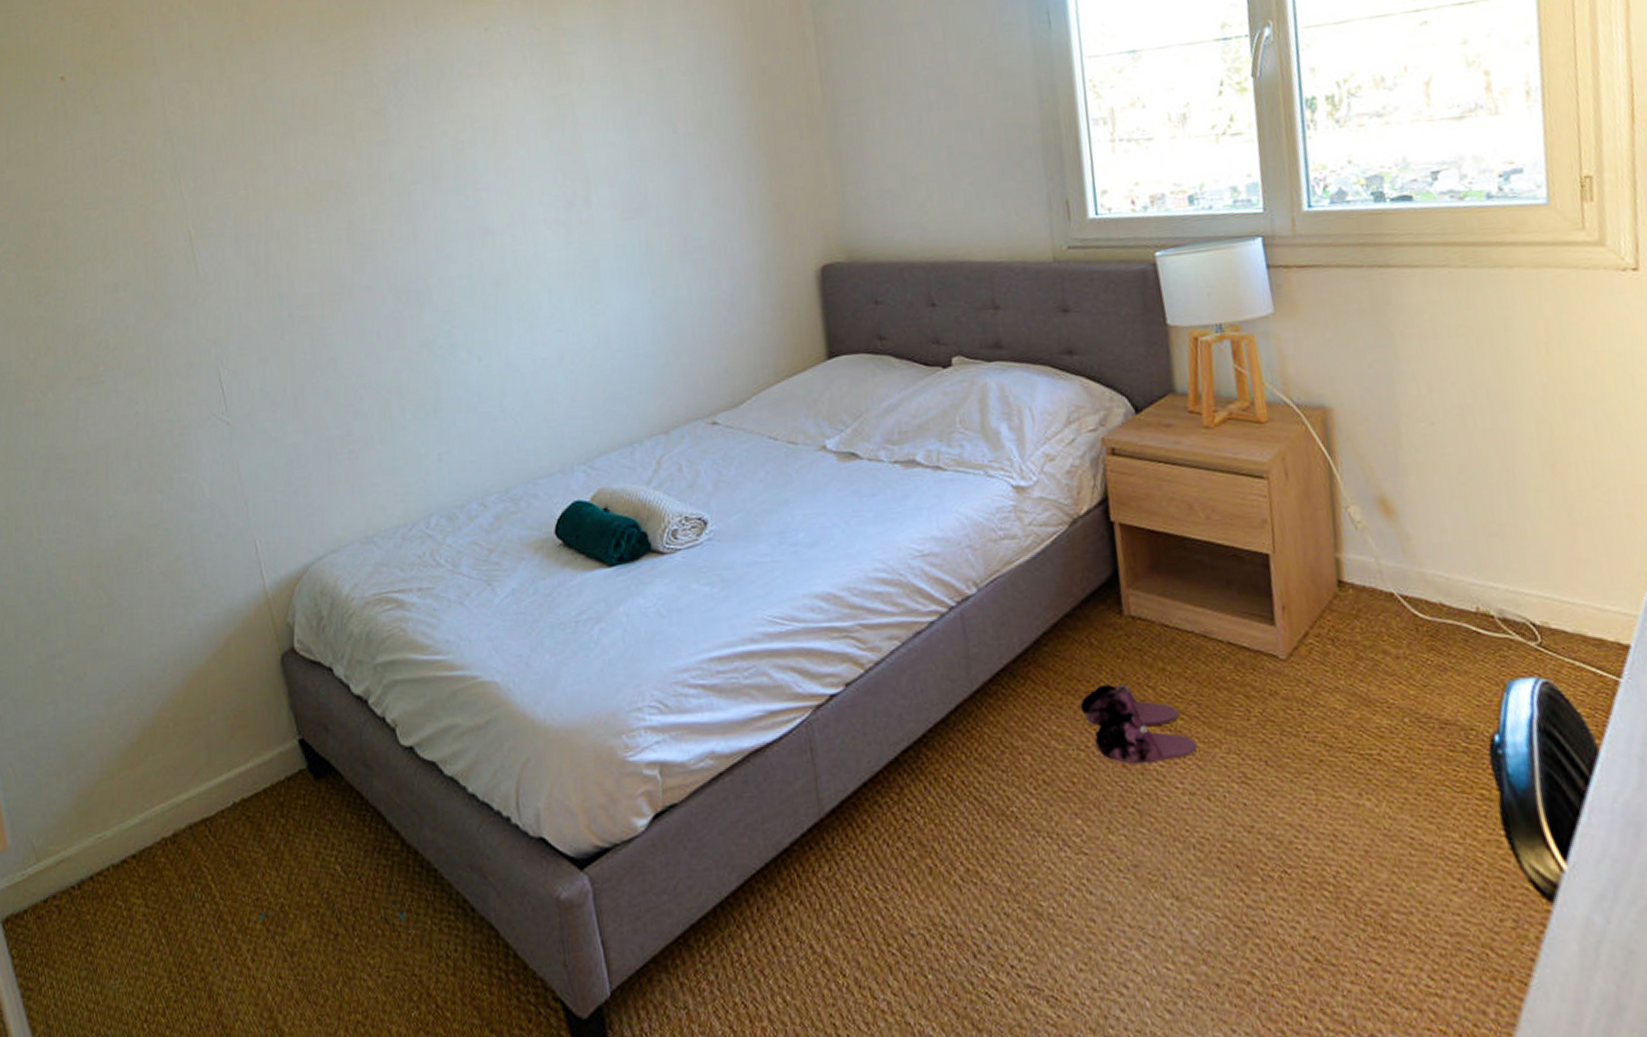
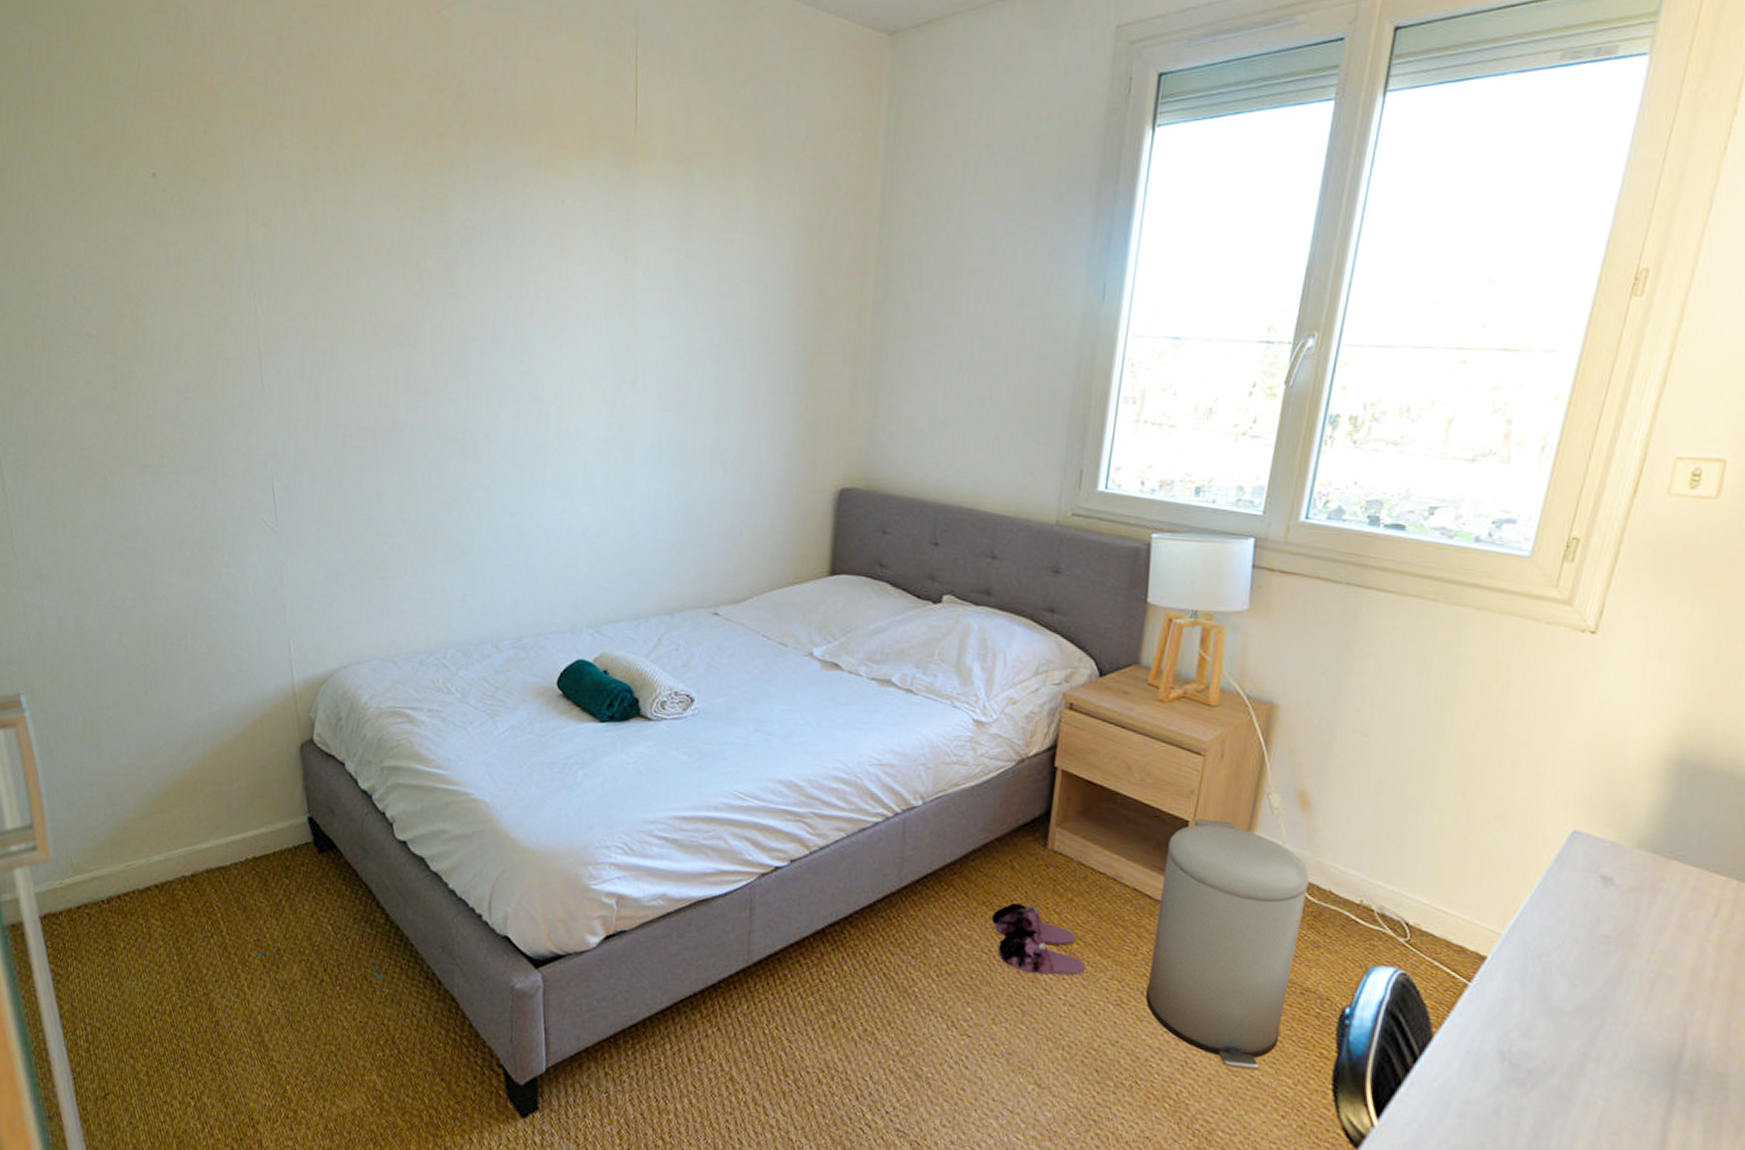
pedal bin: none [1253,547,1431,832] -> present [1146,818,1310,1071]

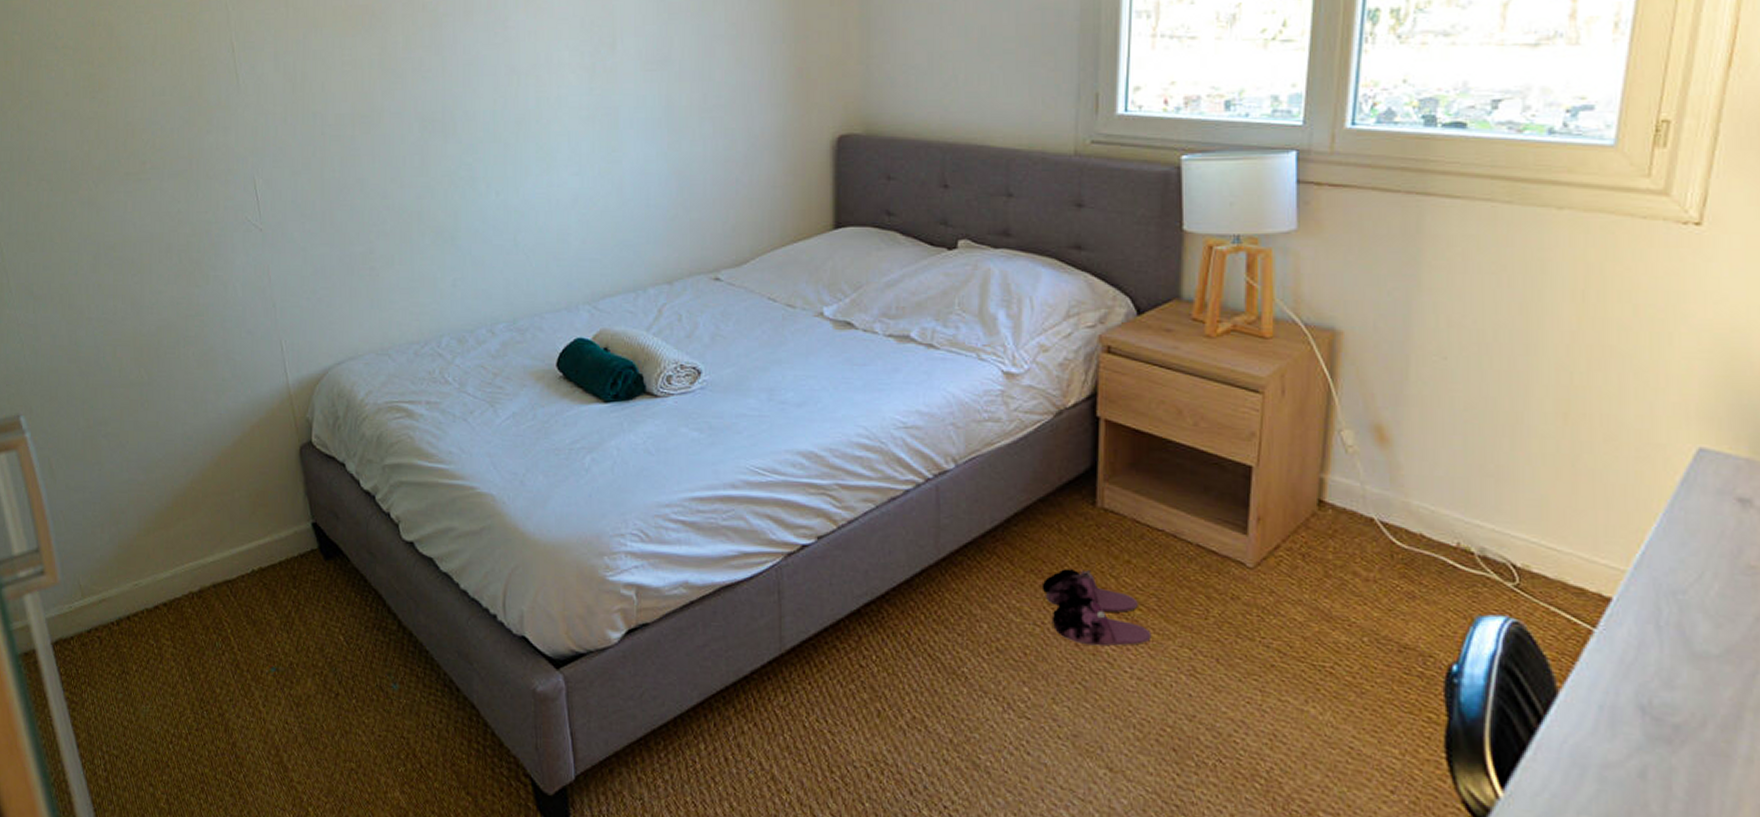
pedal bin: present [1146,818,1310,1071] -> none [1222,463,1396,741]

